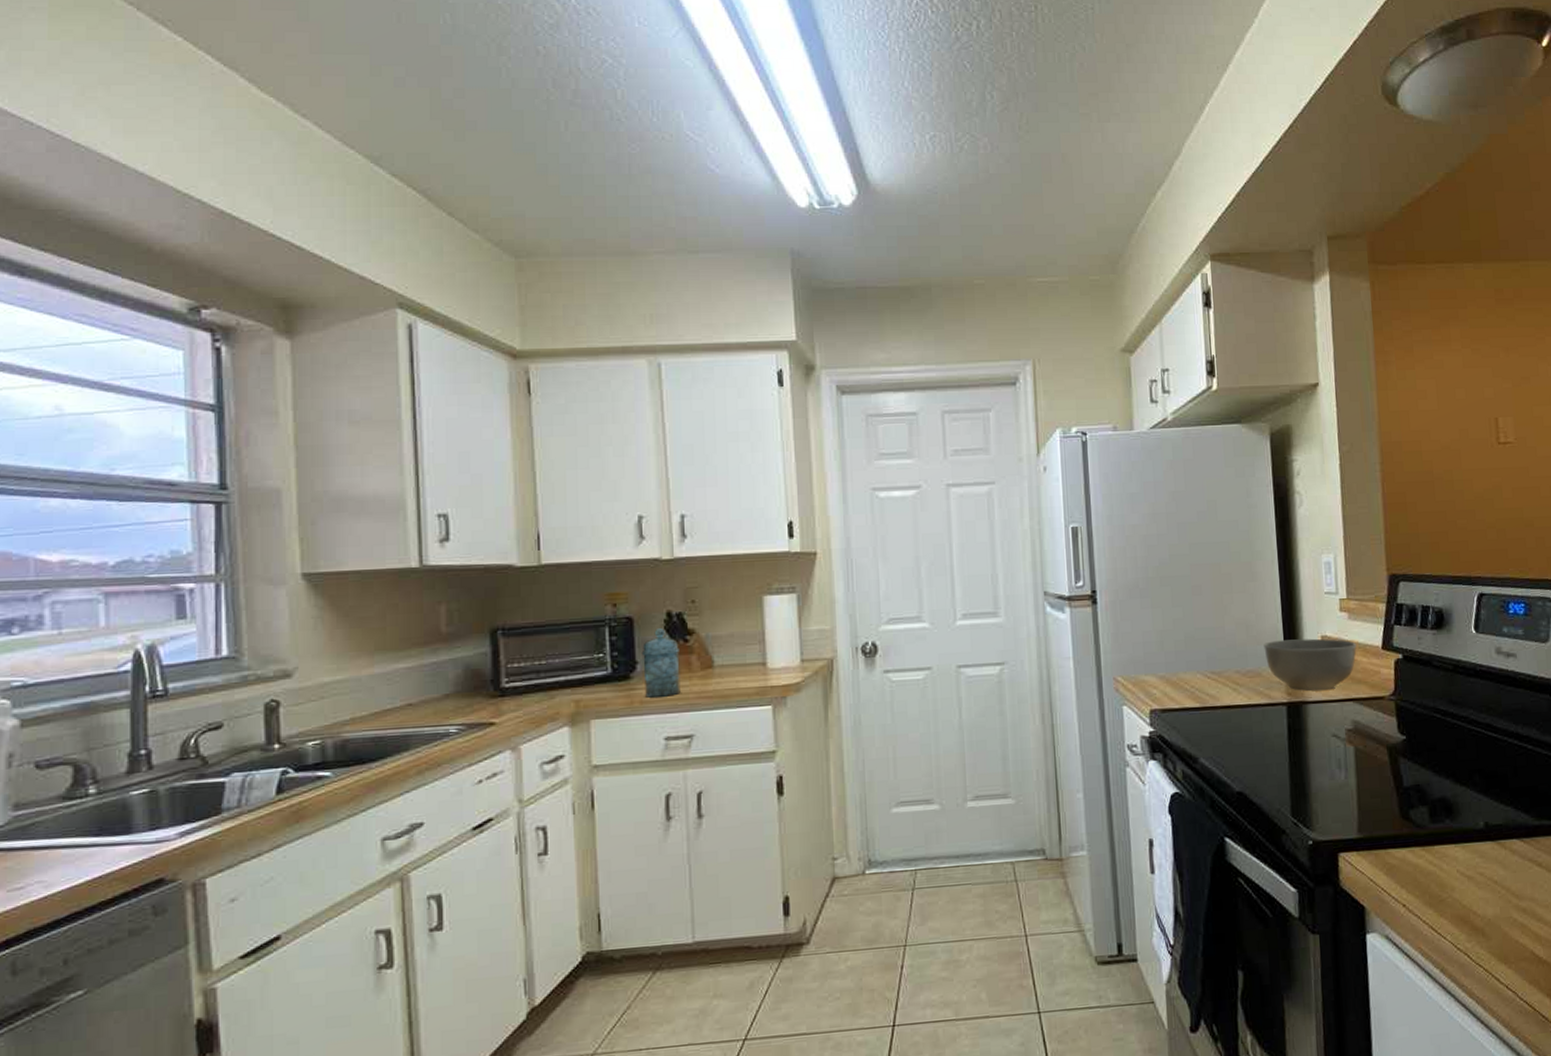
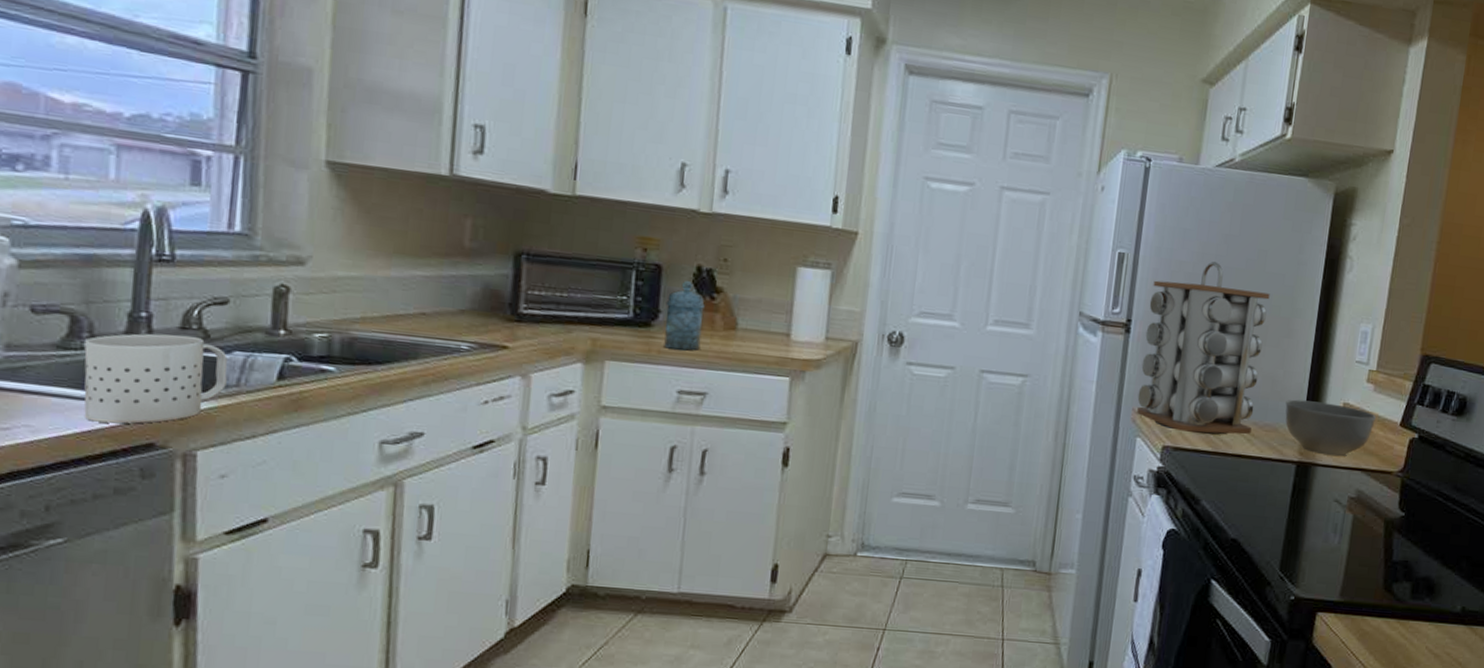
mug: none [89,765,228,867] -> present [84,333,227,424]
spice rack: none [1110,520,1235,692] -> present [1137,261,1270,436]

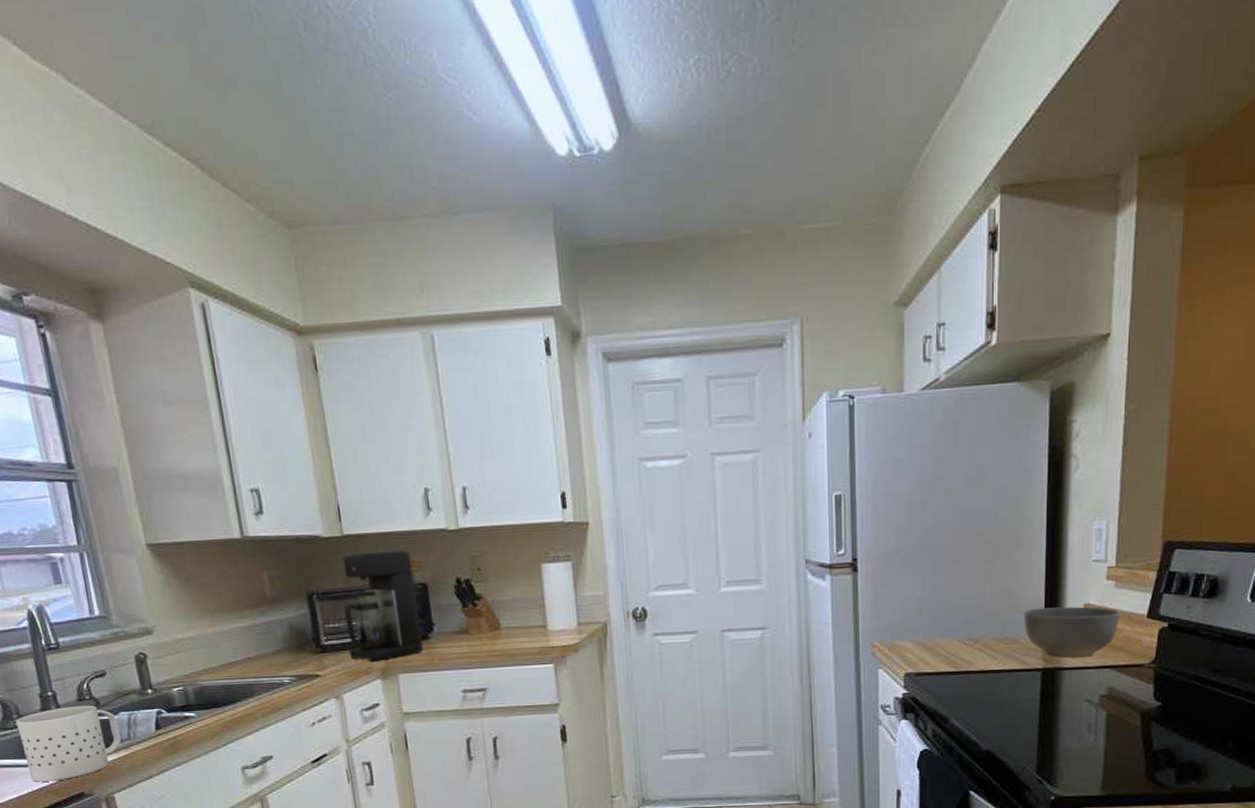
coffee maker: none [550,216,649,342] -> present [342,550,424,661]
canister: present [664,281,705,351] -> none [437,593,473,655]
spice rack: present [1137,261,1270,436] -> none [872,487,994,657]

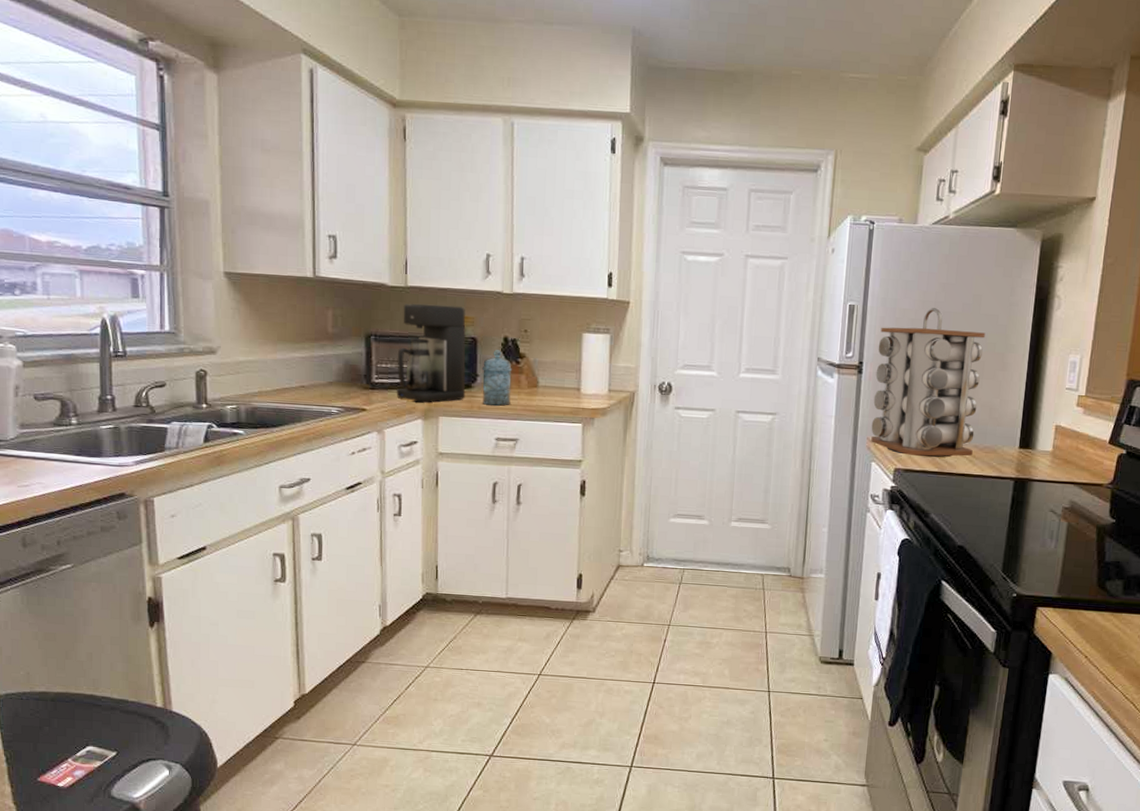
mug: present [16,705,122,782] -> none [72,411,169,480]
canister: none [437,593,473,655] -> present [482,350,512,406]
spice rack: none [872,487,994,657] -> present [871,308,985,458]
bowl: present [1023,606,1120,659] -> none [1002,424,1086,473]

